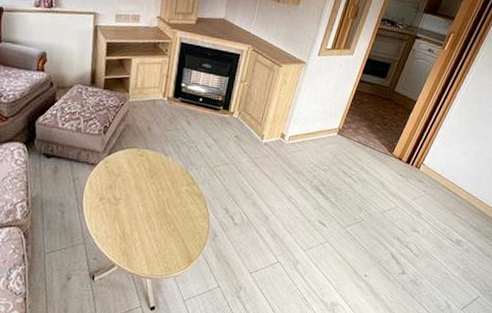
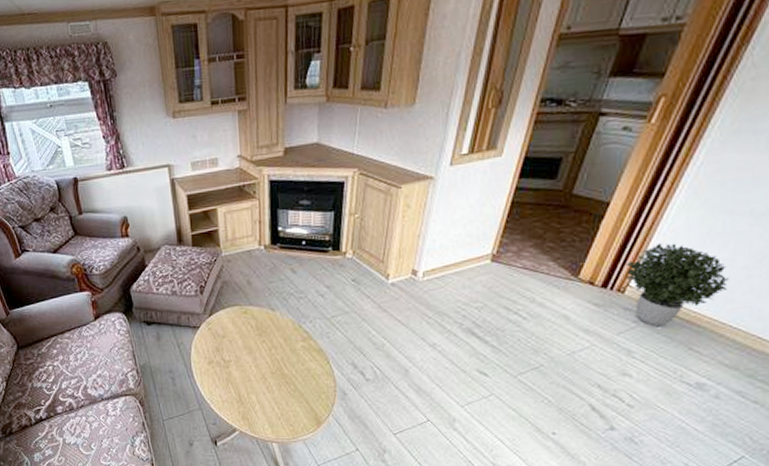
potted plant: none [421,135,480,196] -> present [626,243,730,327]

